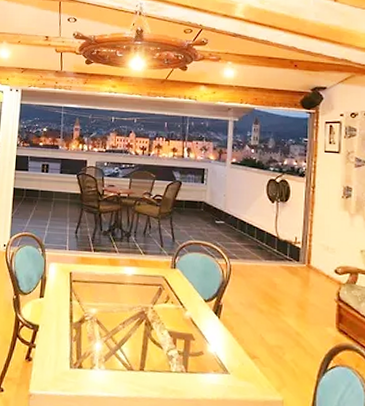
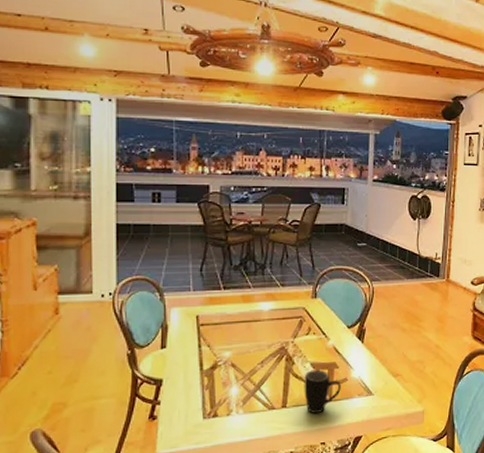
mug: none [161,338,197,383] -> present [304,369,341,414]

